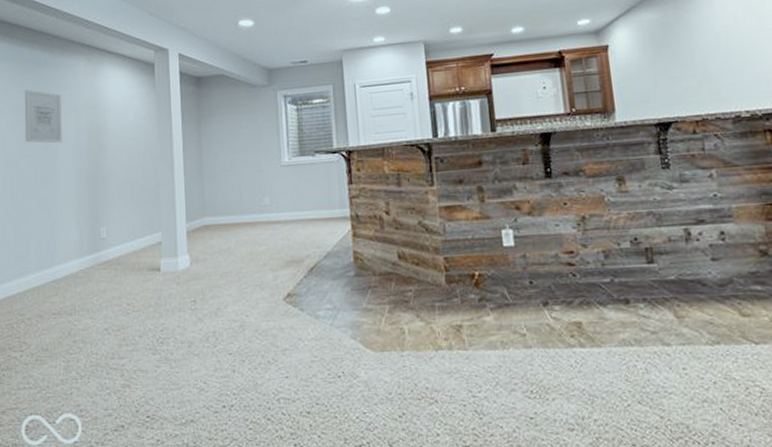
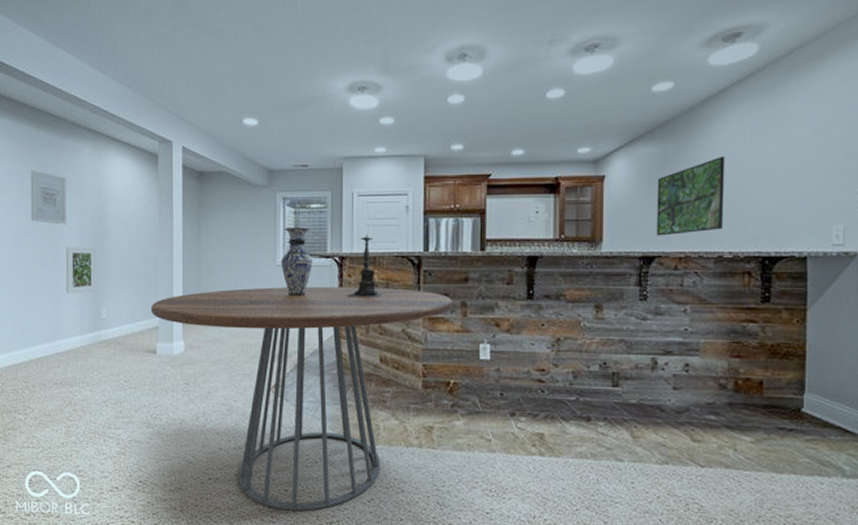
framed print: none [61,164,96,215] -> present [65,246,97,294]
dining table: none [152,178,470,435] -> present [150,286,454,511]
vase: none [286,124,319,197] -> present [281,227,312,297]
candle holder: none [357,125,395,193] -> present [347,234,383,297]
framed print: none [661,15,735,101] -> present [656,155,725,236]

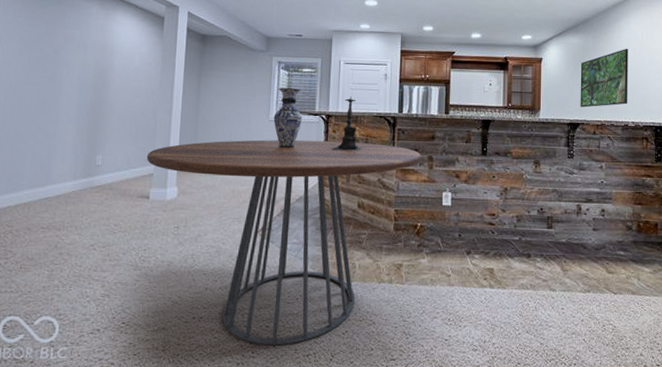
wall art: present [30,170,66,225] -> none [30,23,71,76]
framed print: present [65,246,97,294] -> none [61,96,97,141]

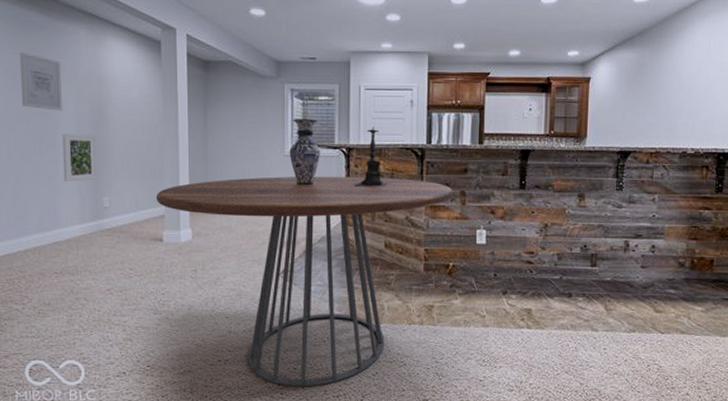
wall art: none [30,23,71,76] -> present [19,52,62,111]
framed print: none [61,96,97,141] -> present [62,133,98,182]
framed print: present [580,48,628,108] -> none [632,63,692,133]

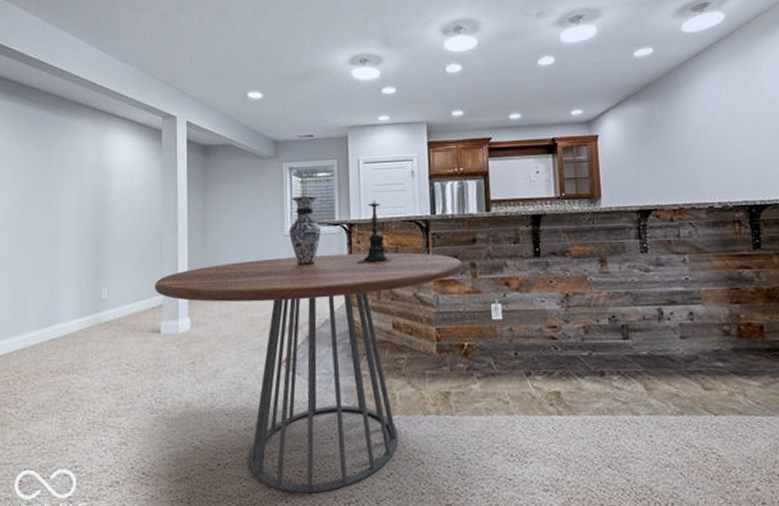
wall art: present [19,52,62,111] -> none [27,149,66,204]
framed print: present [62,133,98,182] -> none [64,225,98,275]

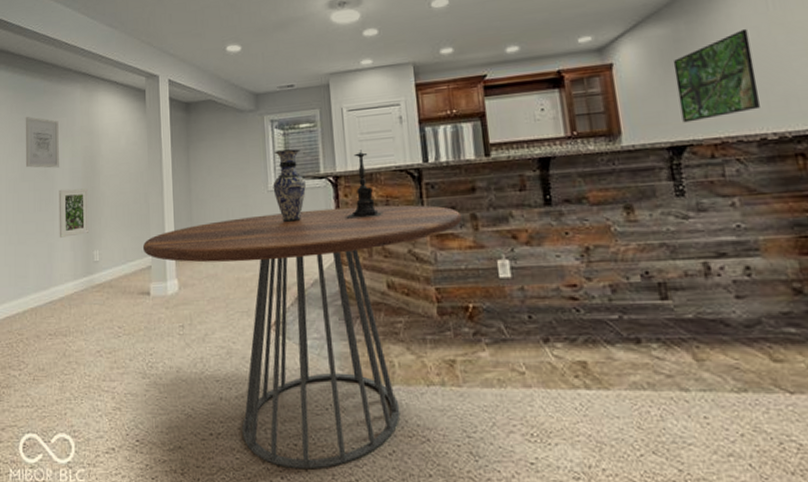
wall art: none [27,149,66,204] -> present [25,117,59,168]
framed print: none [64,225,98,275] -> present [58,188,90,238]
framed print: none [646,113,710,190] -> present [673,28,760,123]

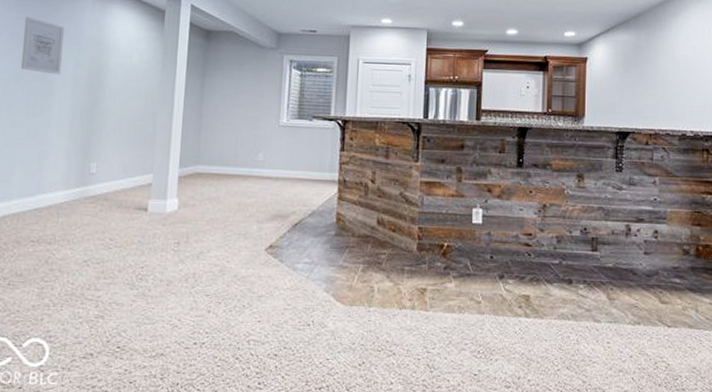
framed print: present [58,188,90,238] -> none [53,97,92,146]
dining table: present [142,205,463,468] -> none [144,147,450,376]
vase: present [272,149,306,223] -> none [284,89,316,157]
candle holder: present [344,150,383,219] -> none [347,99,383,161]
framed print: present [673,28,760,123] -> none [630,46,687,114]

